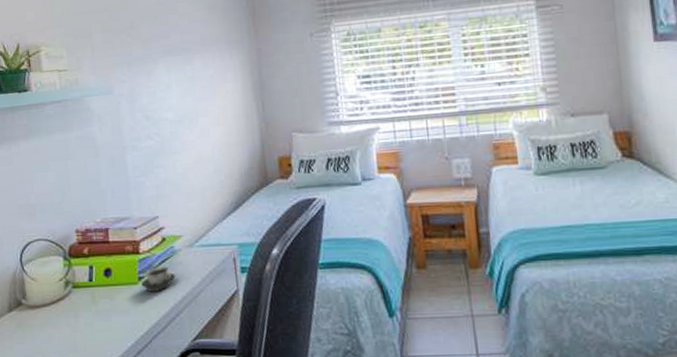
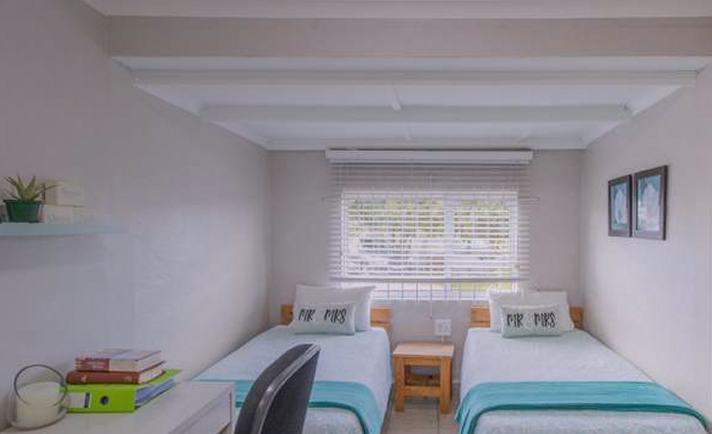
cup: present [141,266,176,292] -> none [137,397,172,420]

